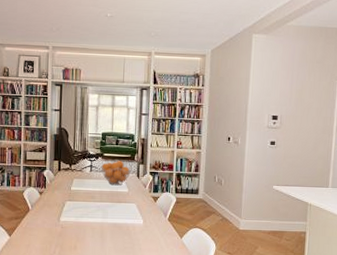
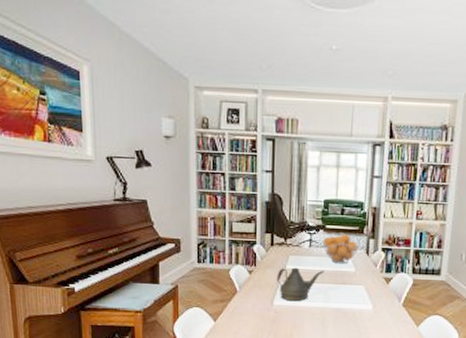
teapot: none [63,189,103,218] -> present [276,267,324,302]

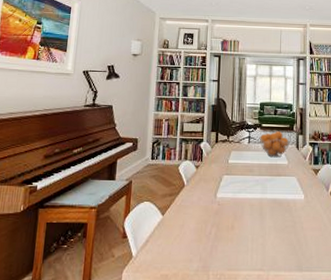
teapot: present [276,267,324,302] -> none [220,161,261,194]

